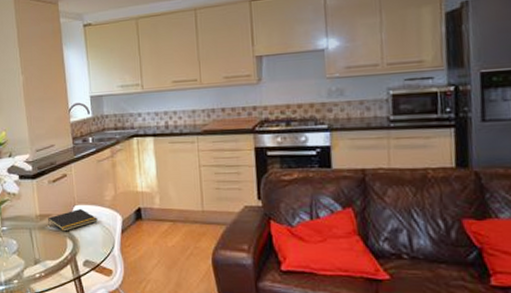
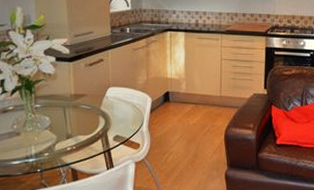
notepad: present [48,208,98,232] -> none [82,90,130,110]

